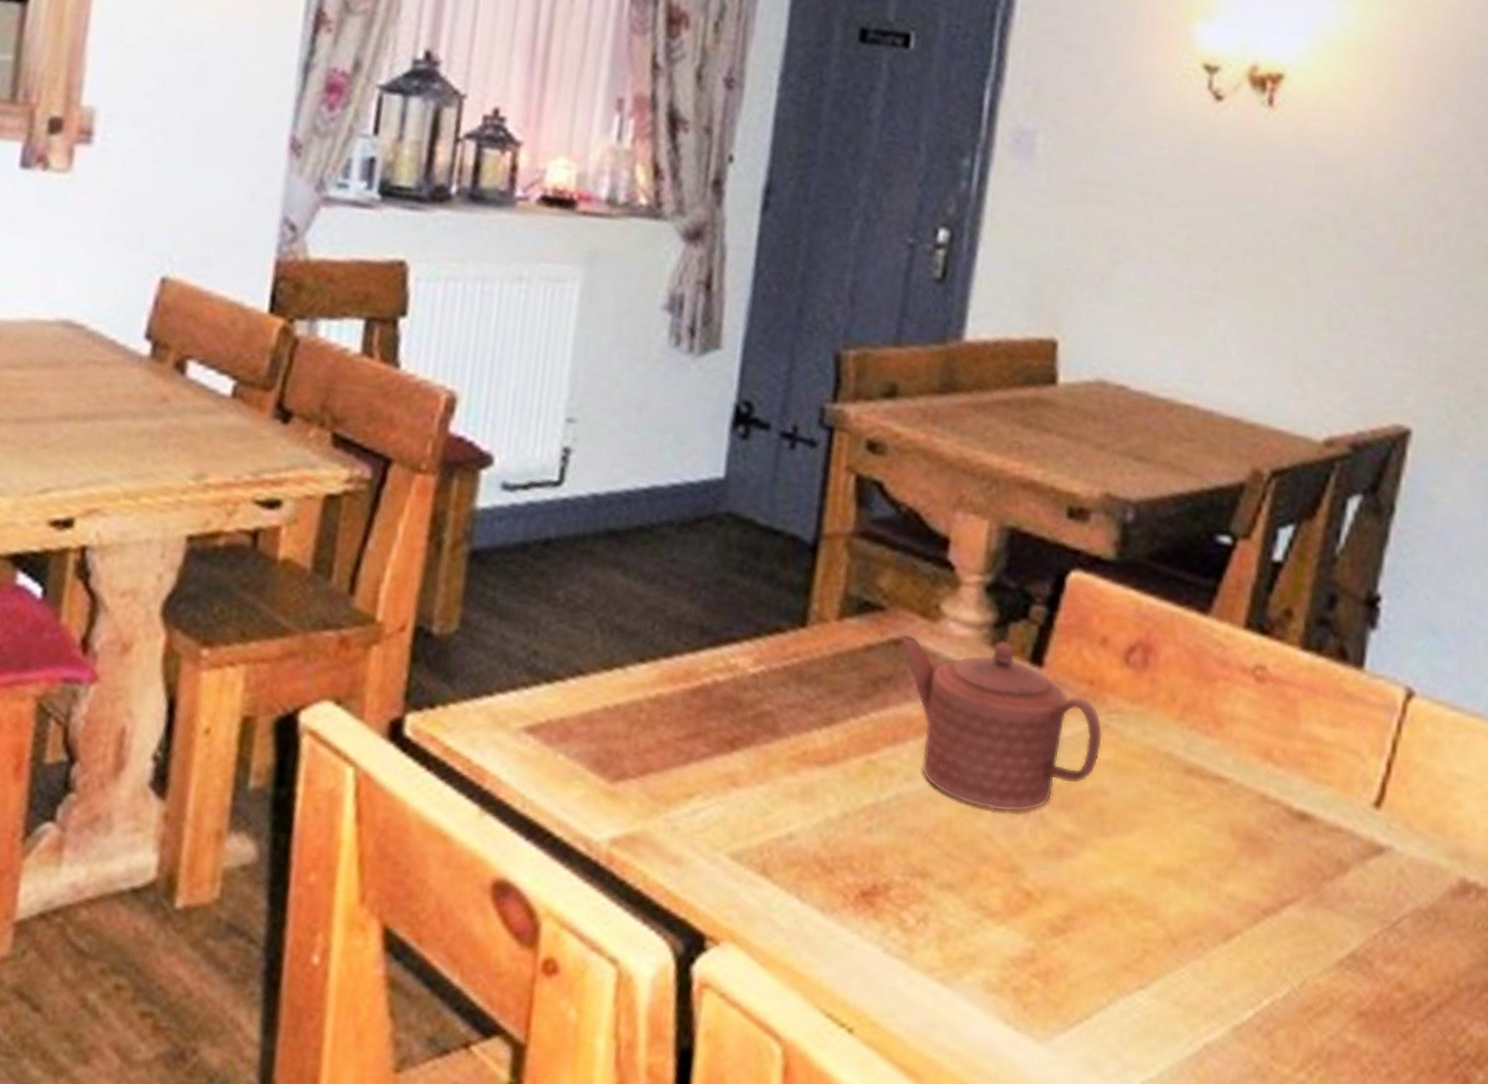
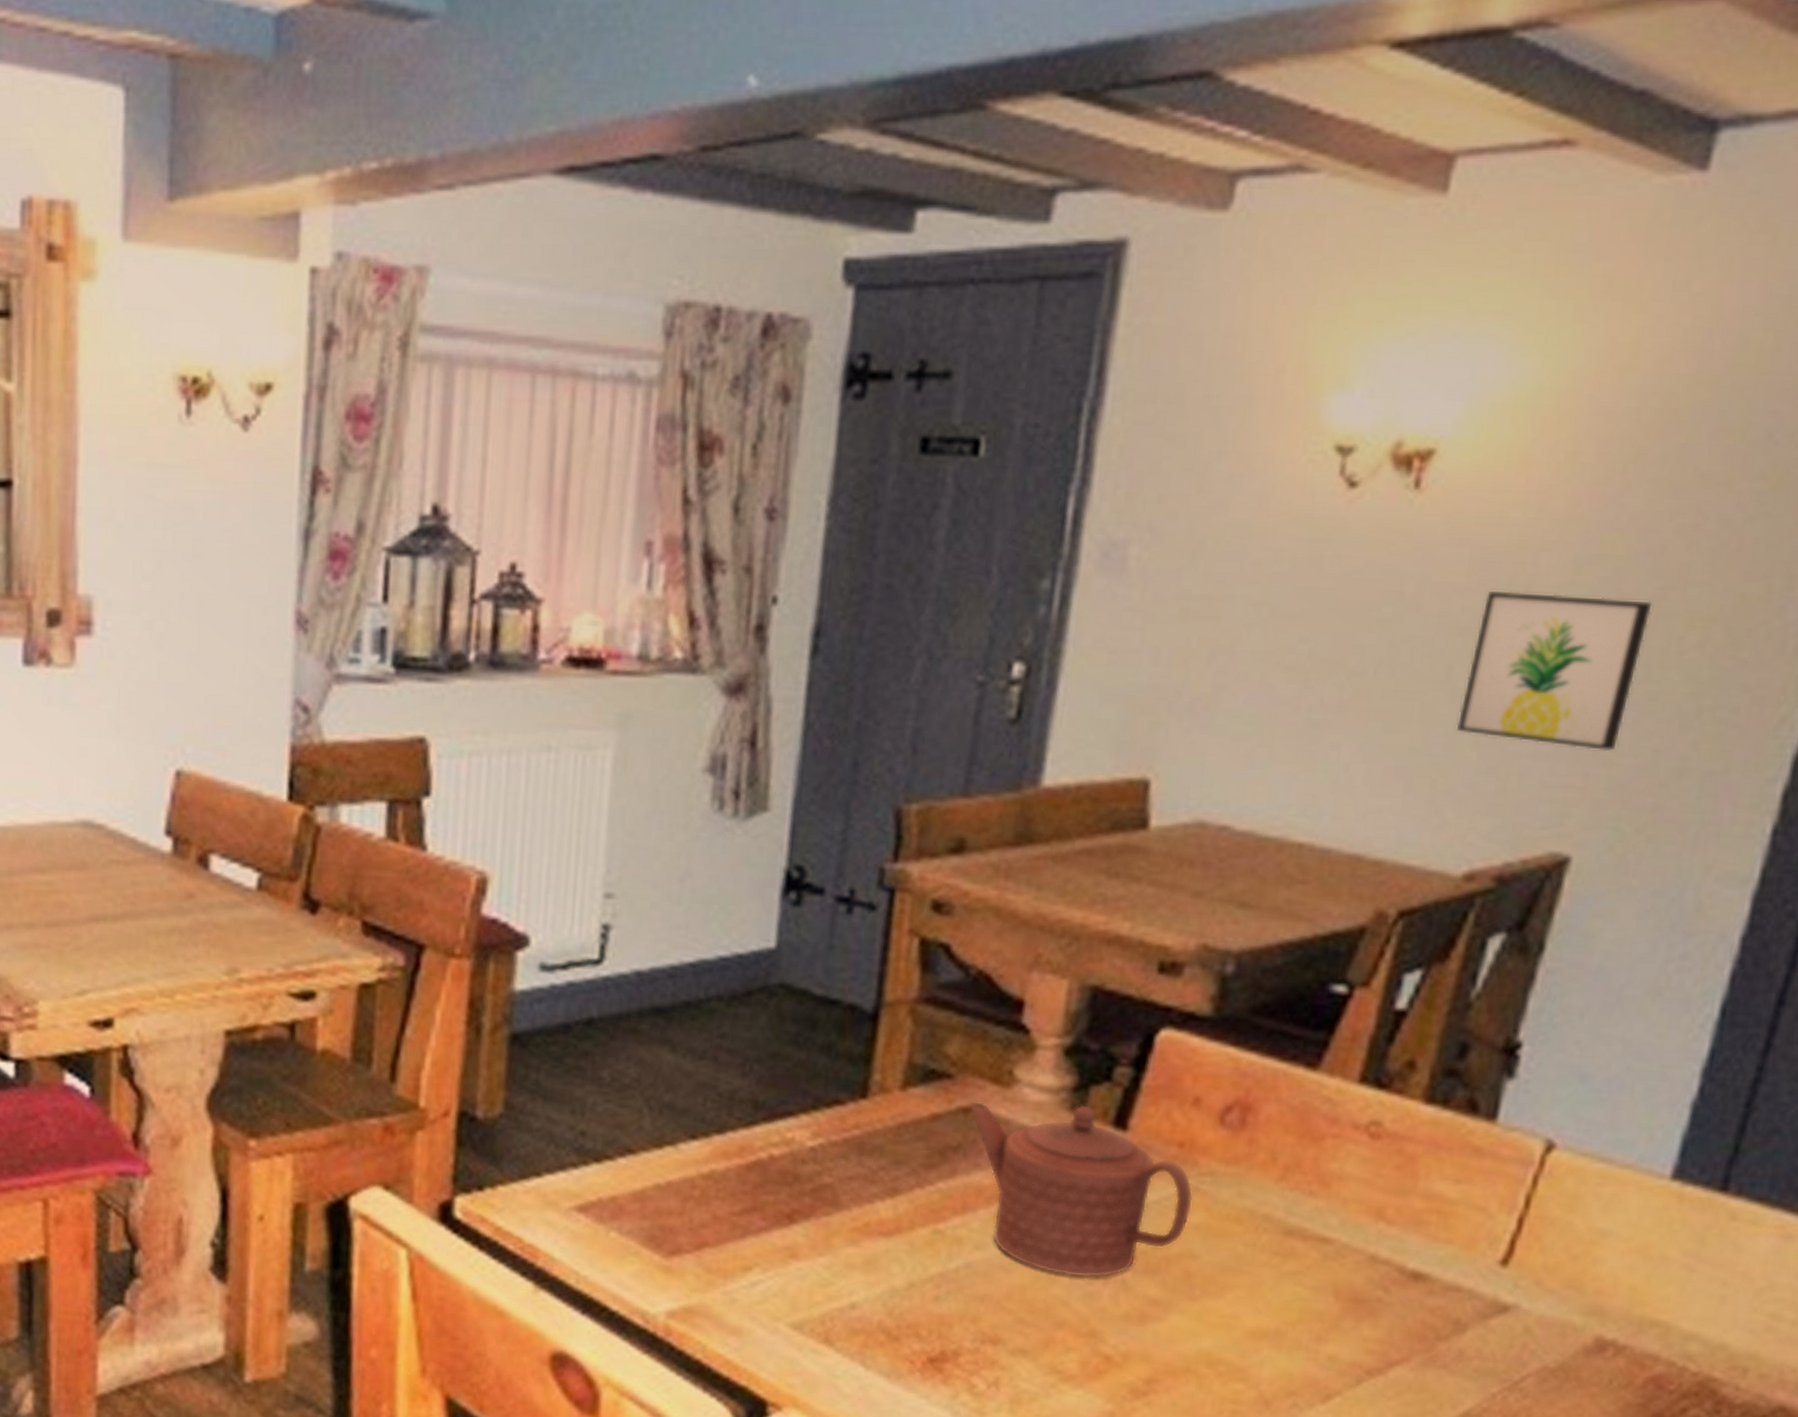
wall art: none [1312,196,1463,340] -> present [1456,591,1653,752]

